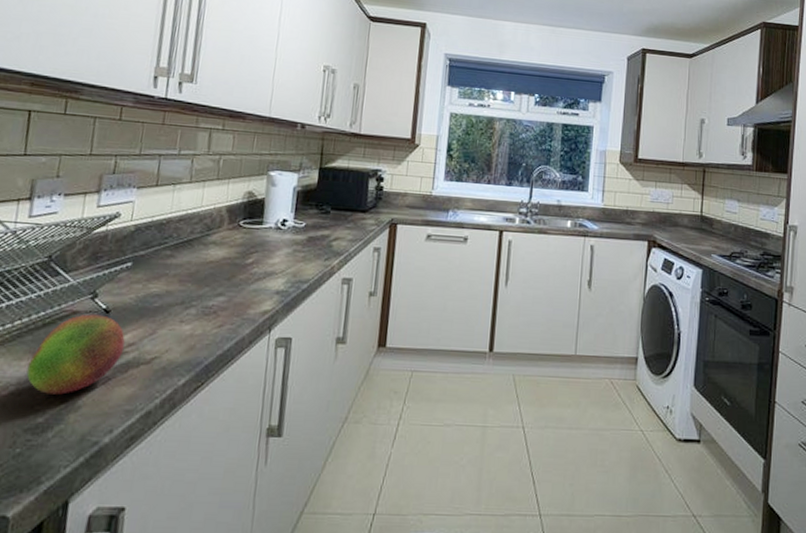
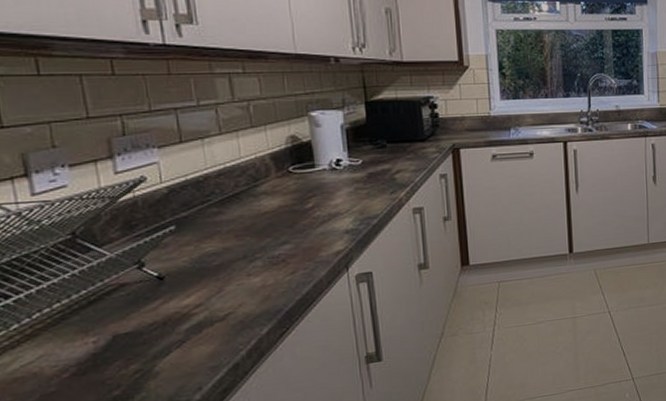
fruit: present [26,314,125,395] -> none [84,282,191,368]

